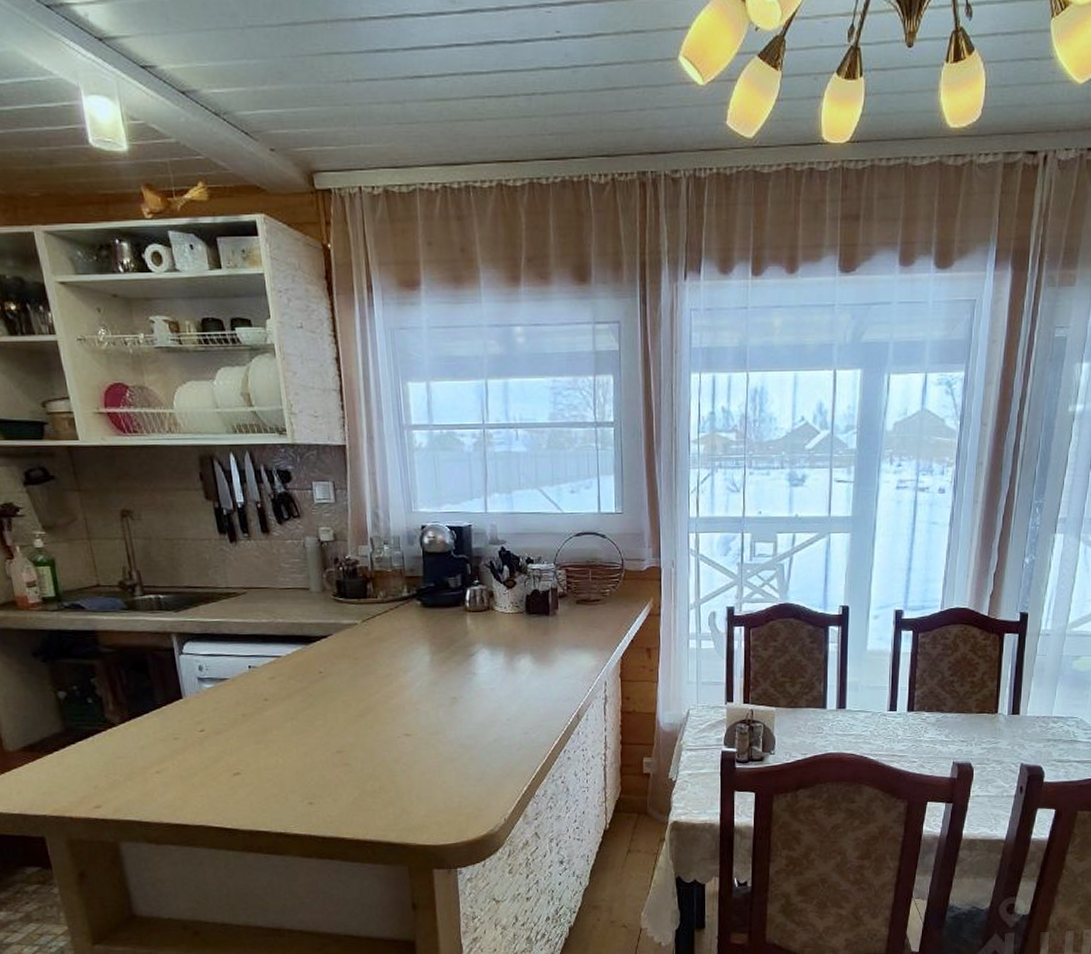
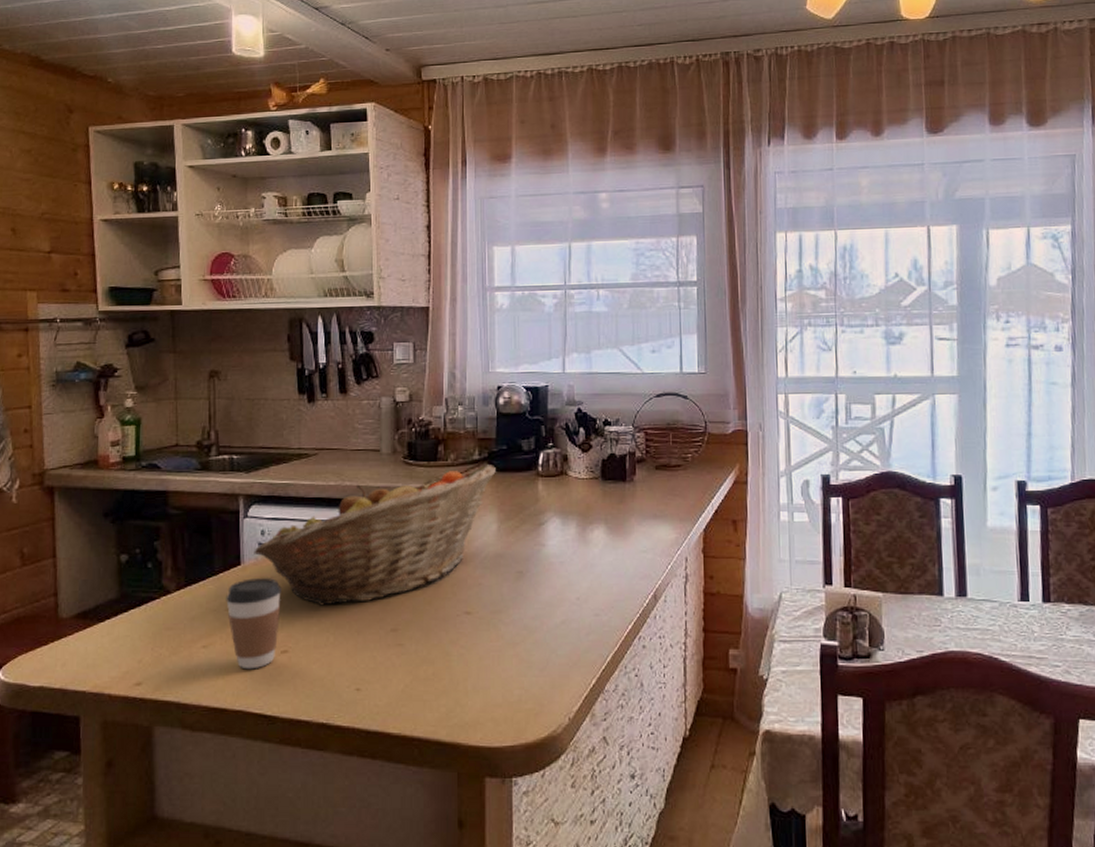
coffee cup: none [172,709,229,791] -> present [226,578,281,670]
fruit basket: none [194,601,425,733] -> present [254,464,496,606]

